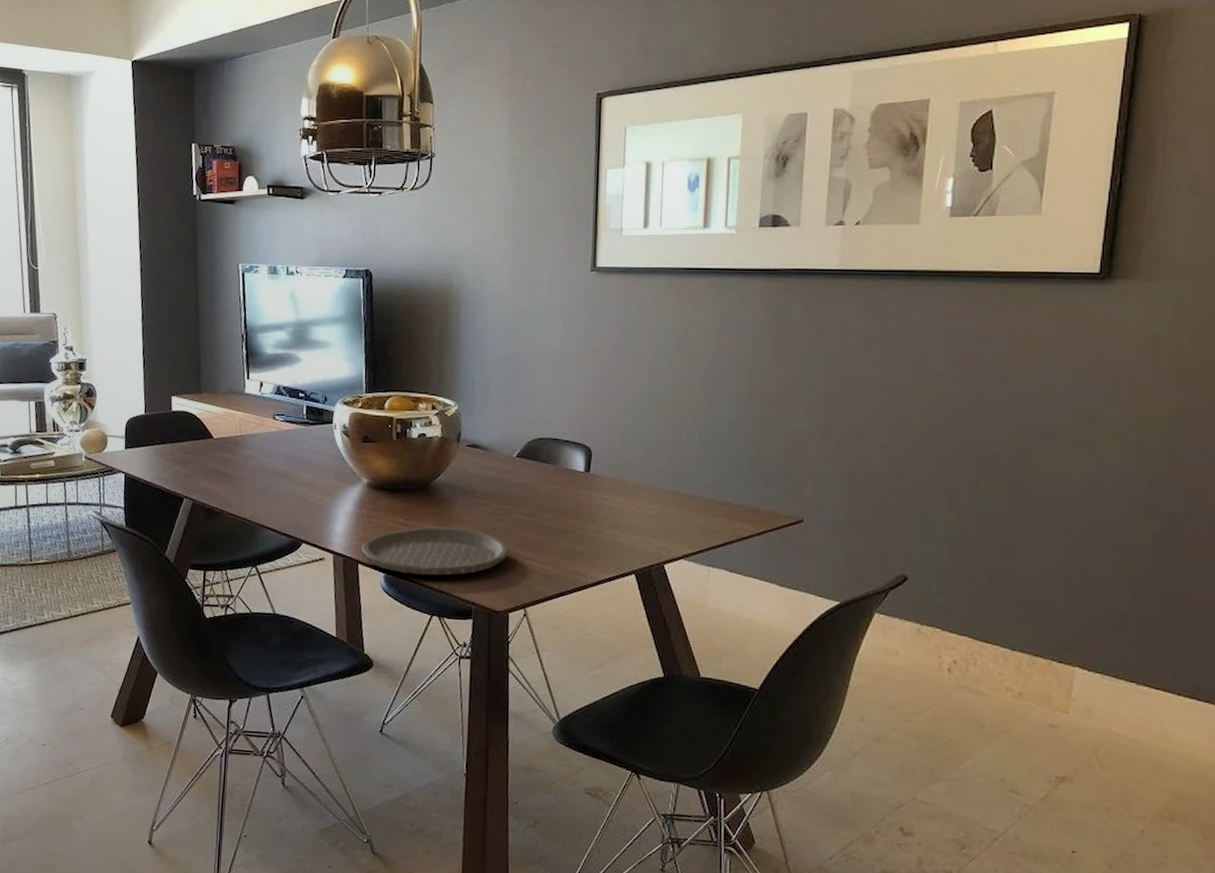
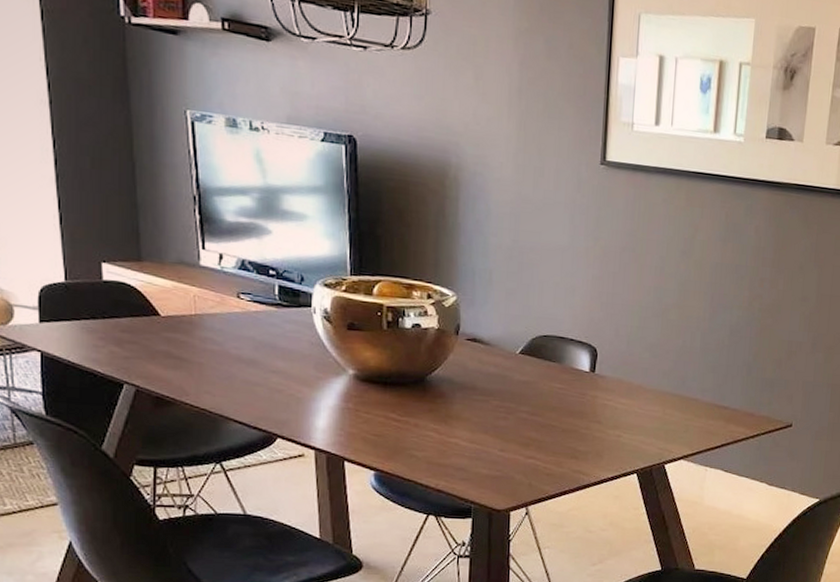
plate: present [361,526,510,576] -> none [347,423,512,474]

